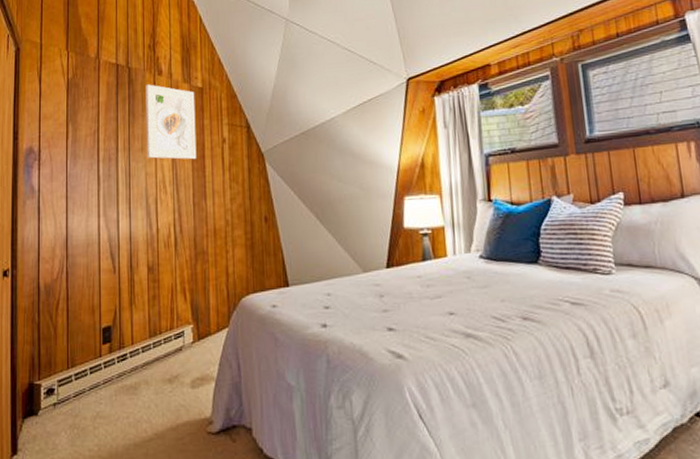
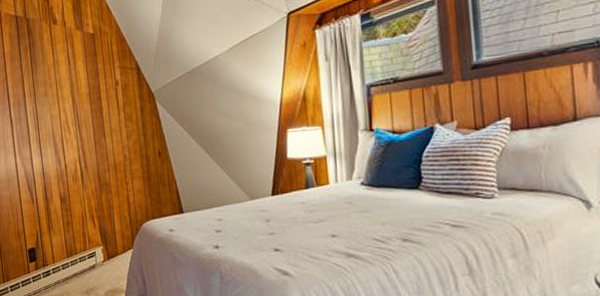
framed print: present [145,84,197,160] -> none [43,33,94,102]

